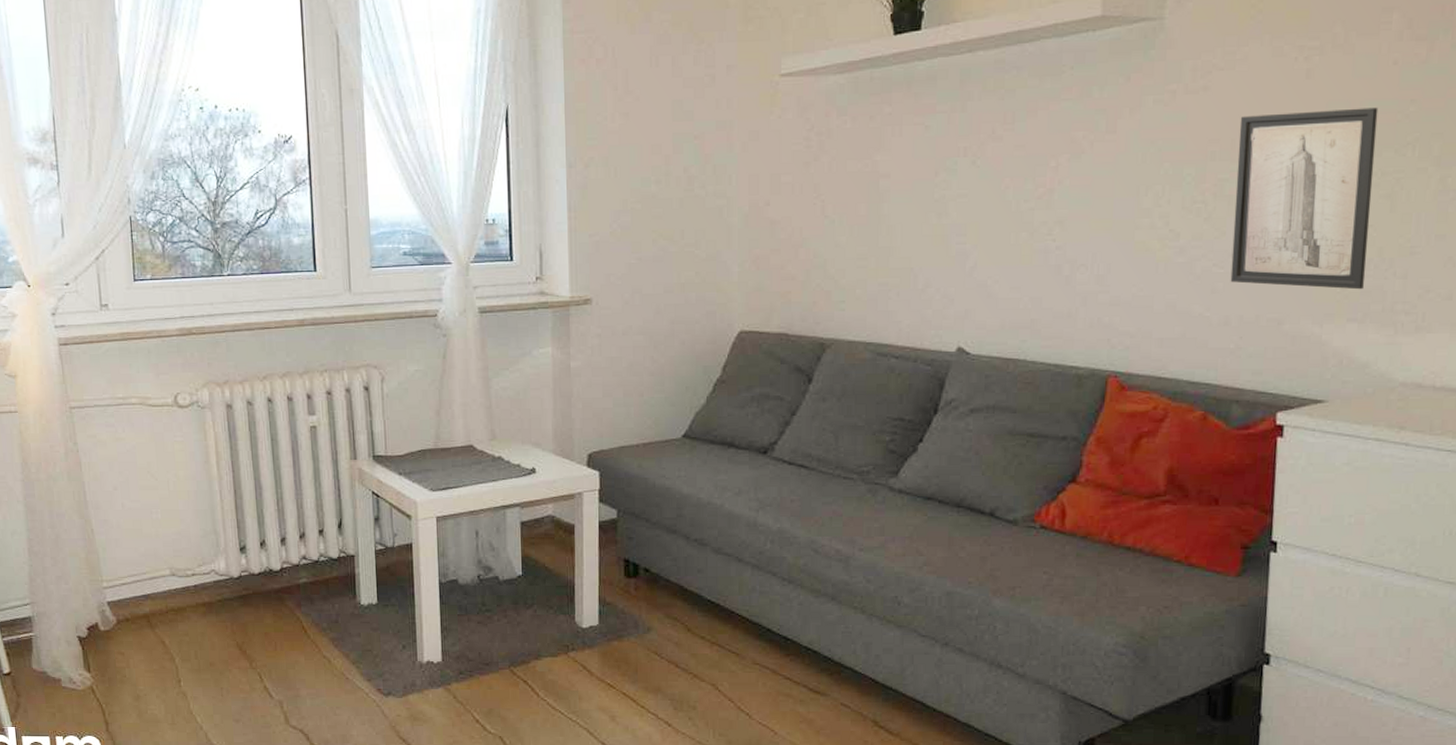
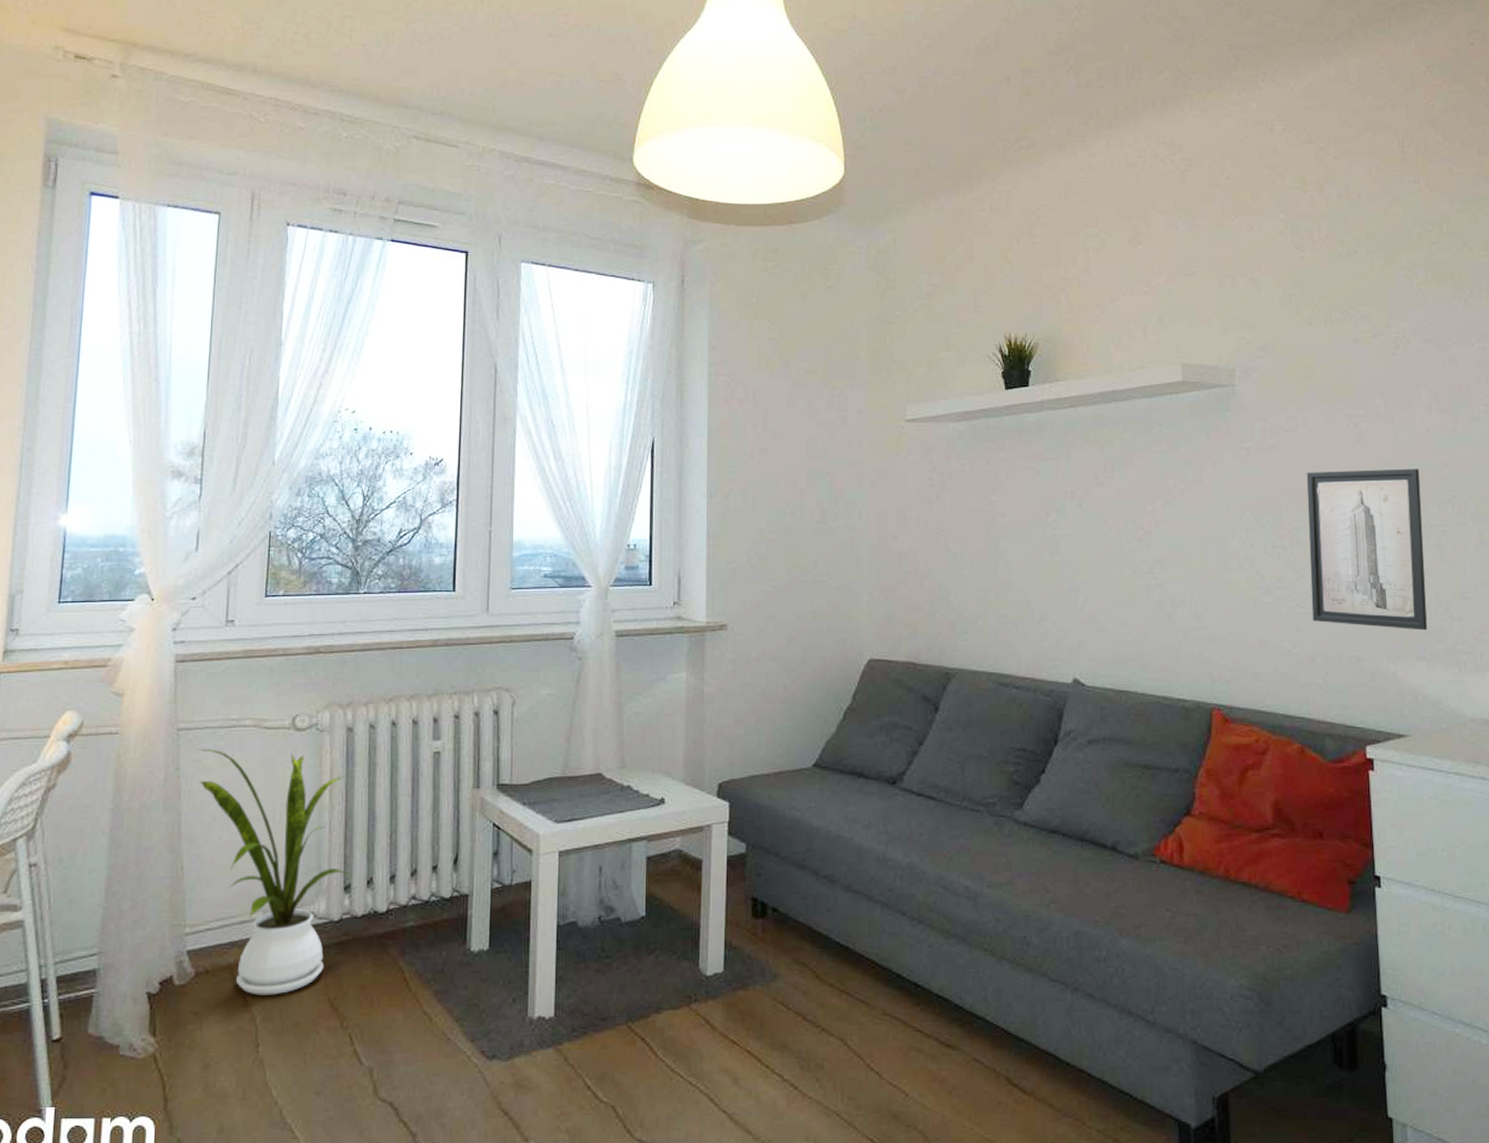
house plant: none [91,425,246,640] -> present [197,749,352,996]

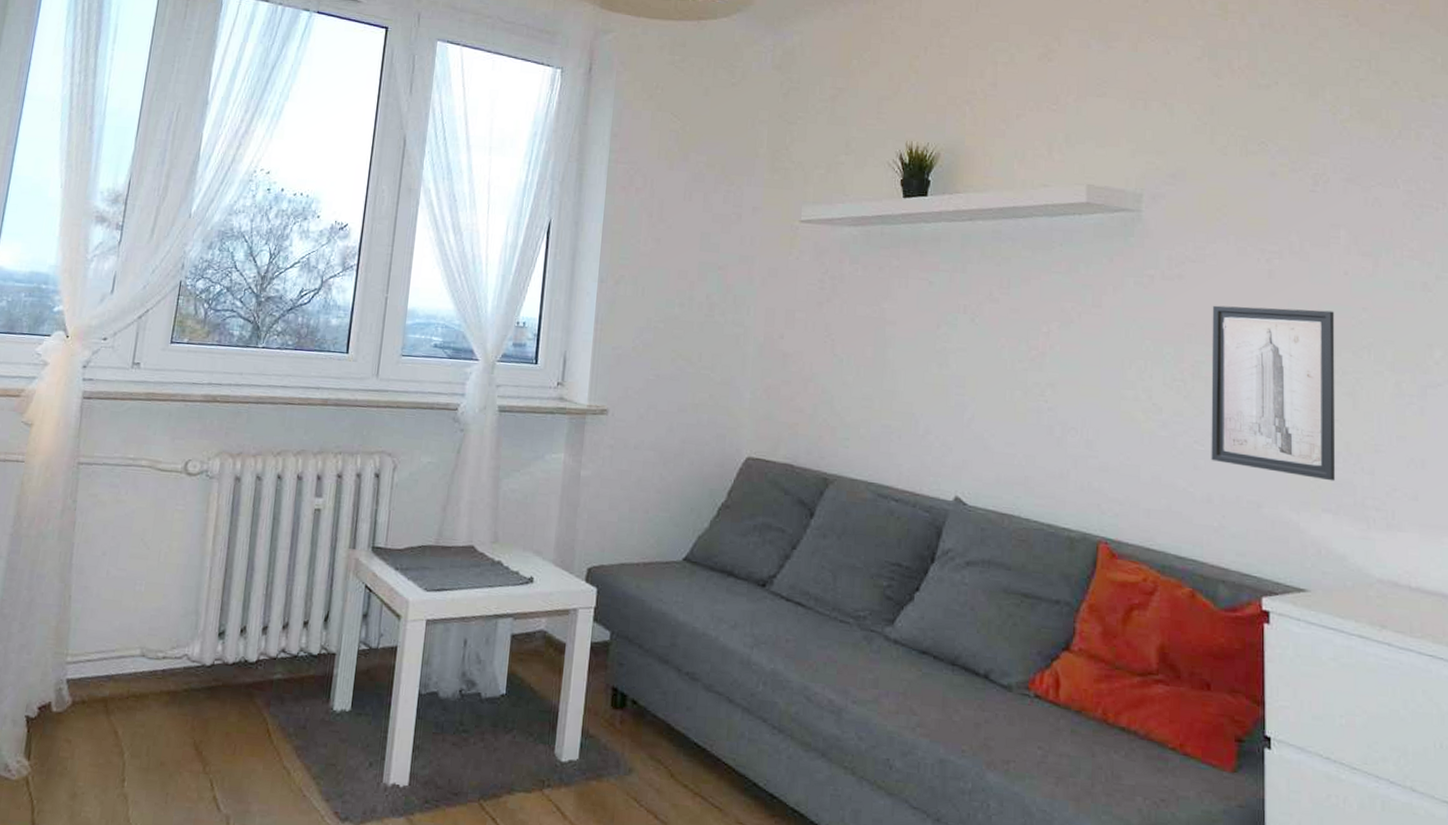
house plant: present [197,749,352,996] -> none [93,484,229,732]

